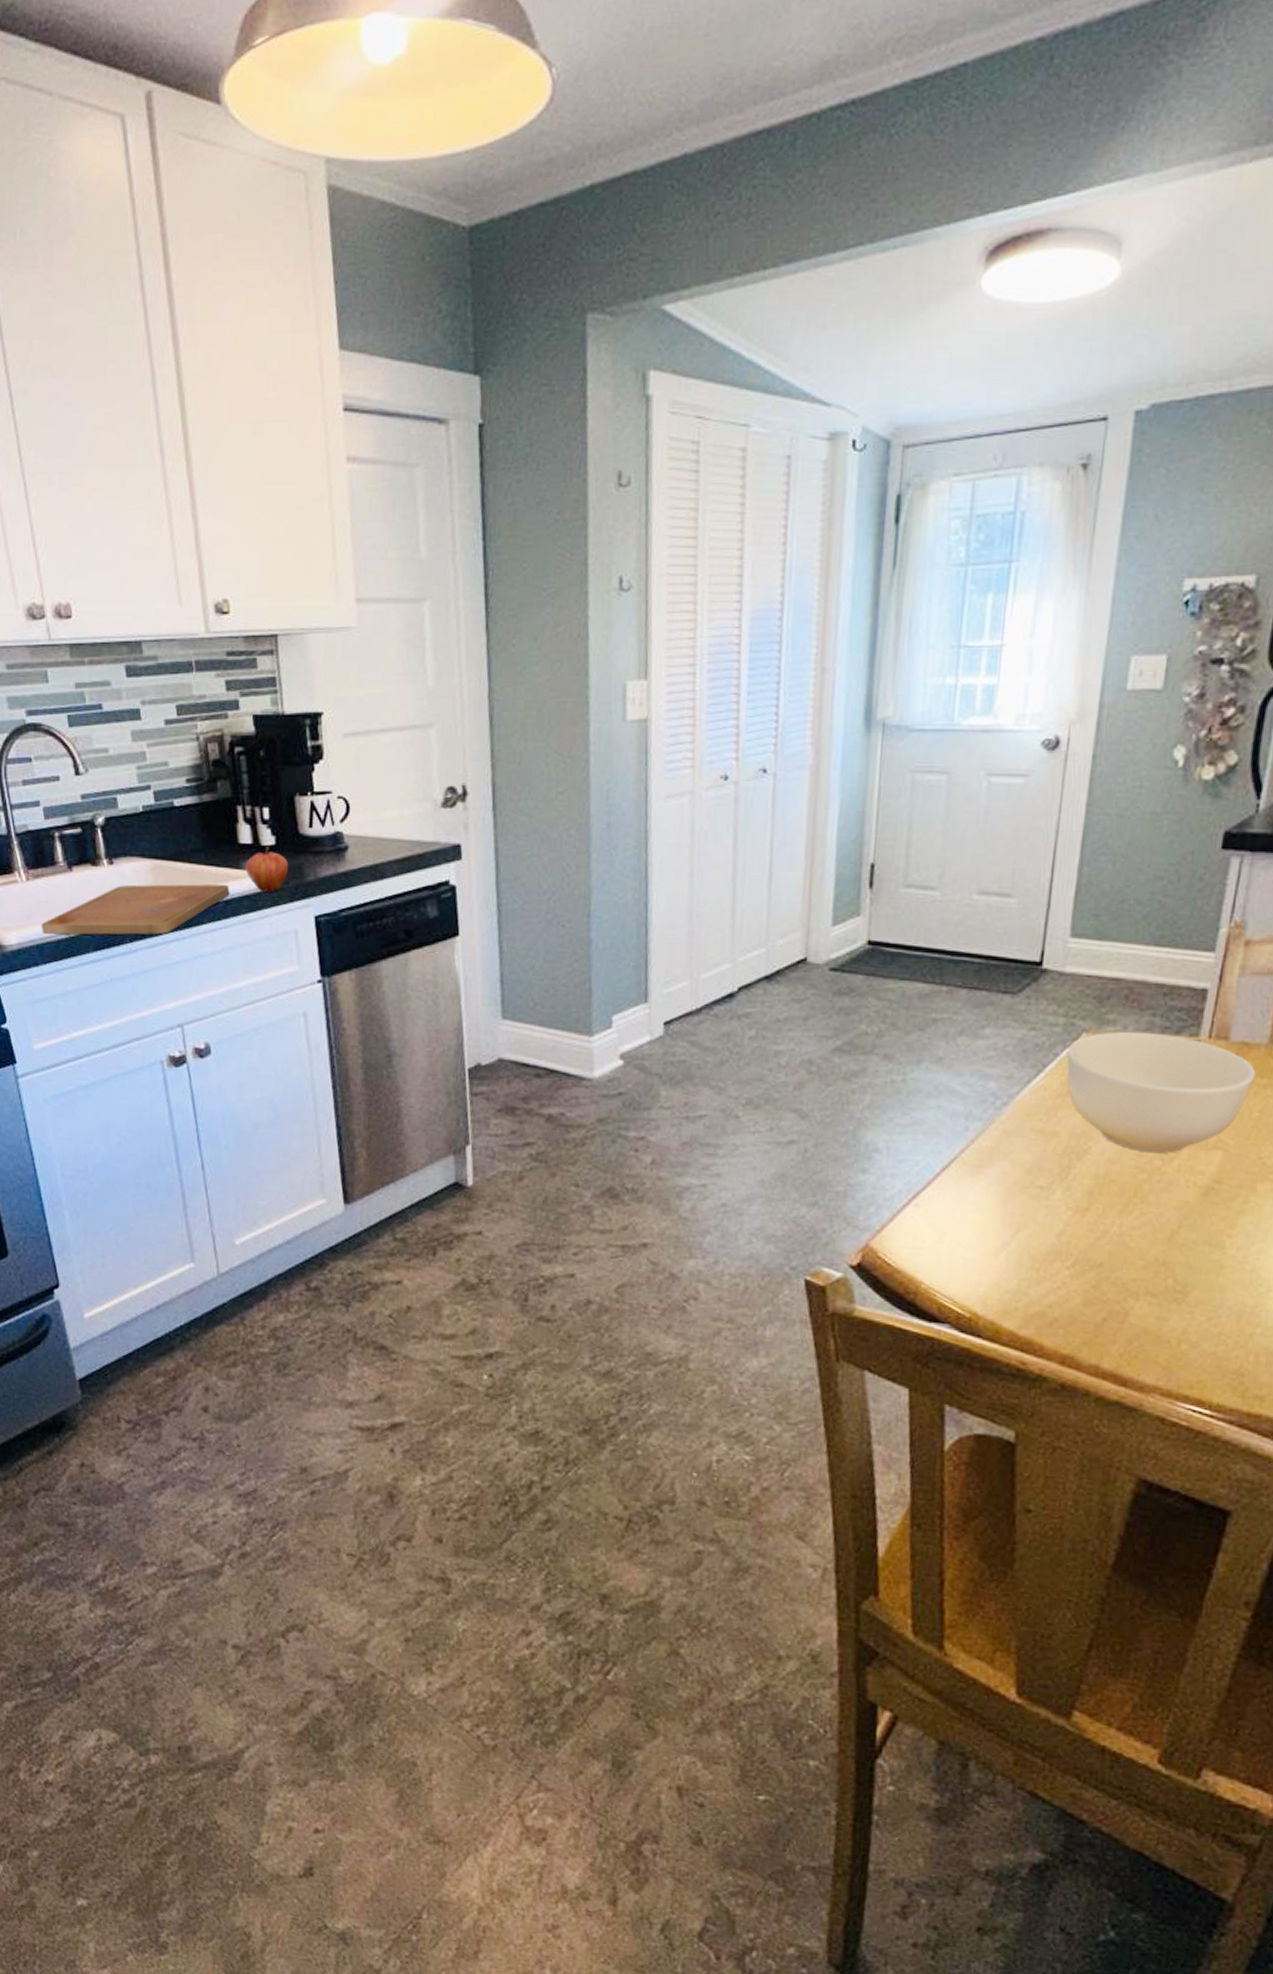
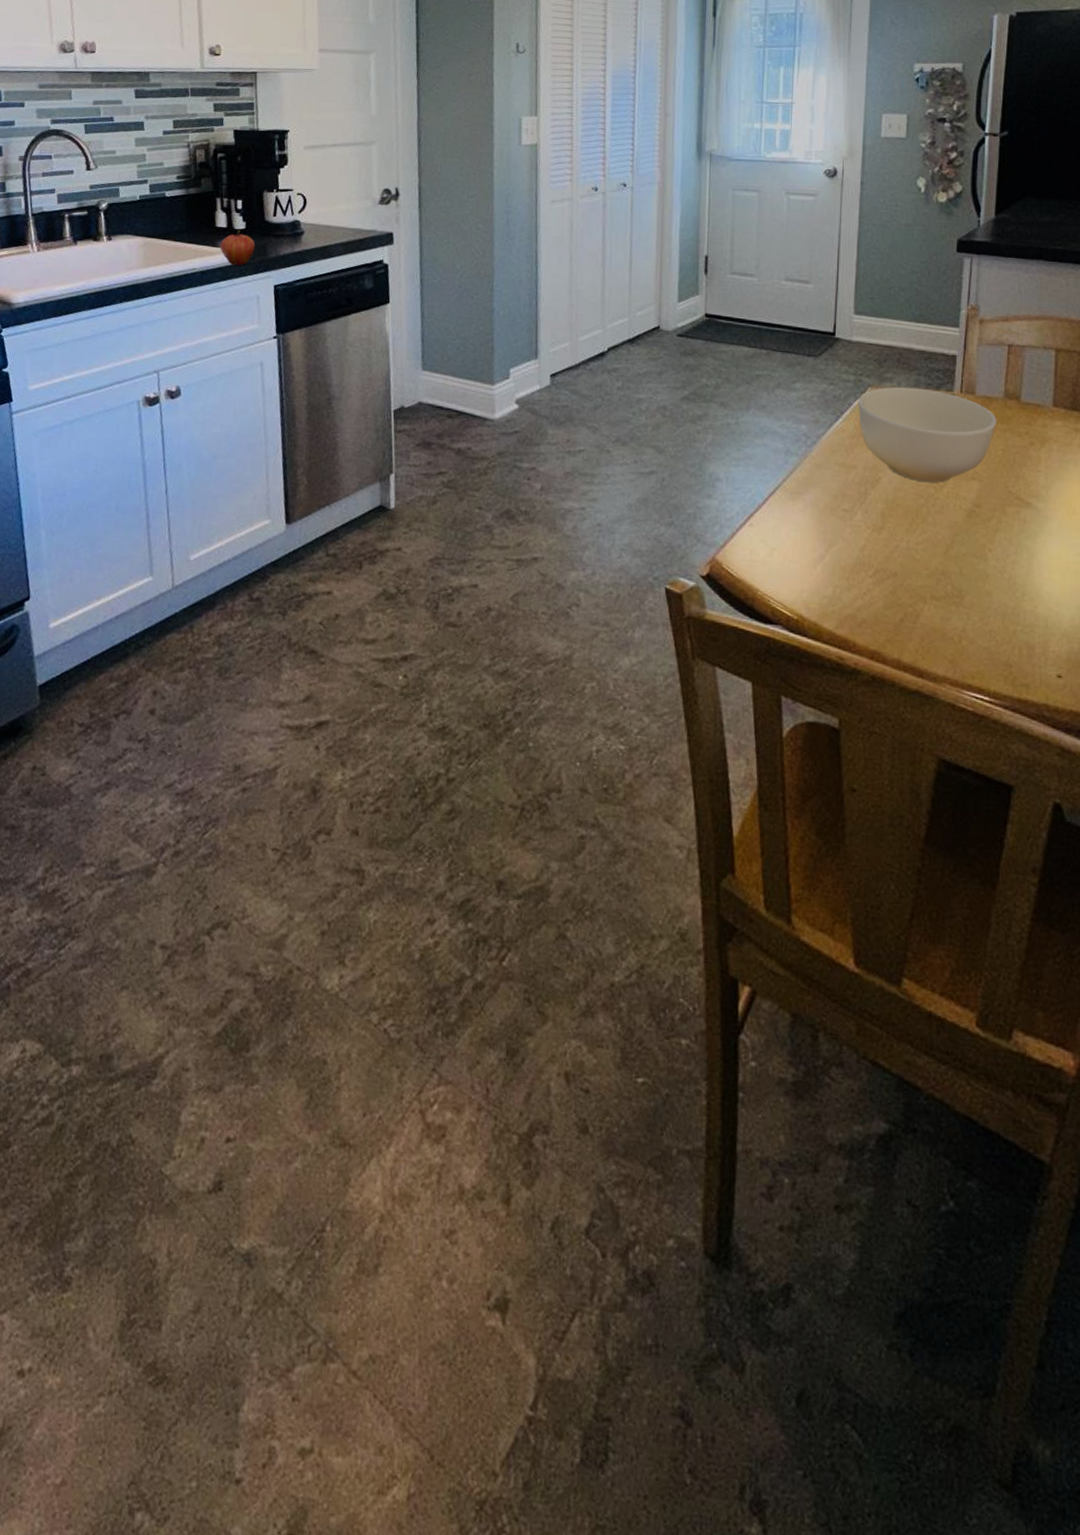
cutting board: present [41,884,230,936] -> none [45,257,206,298]

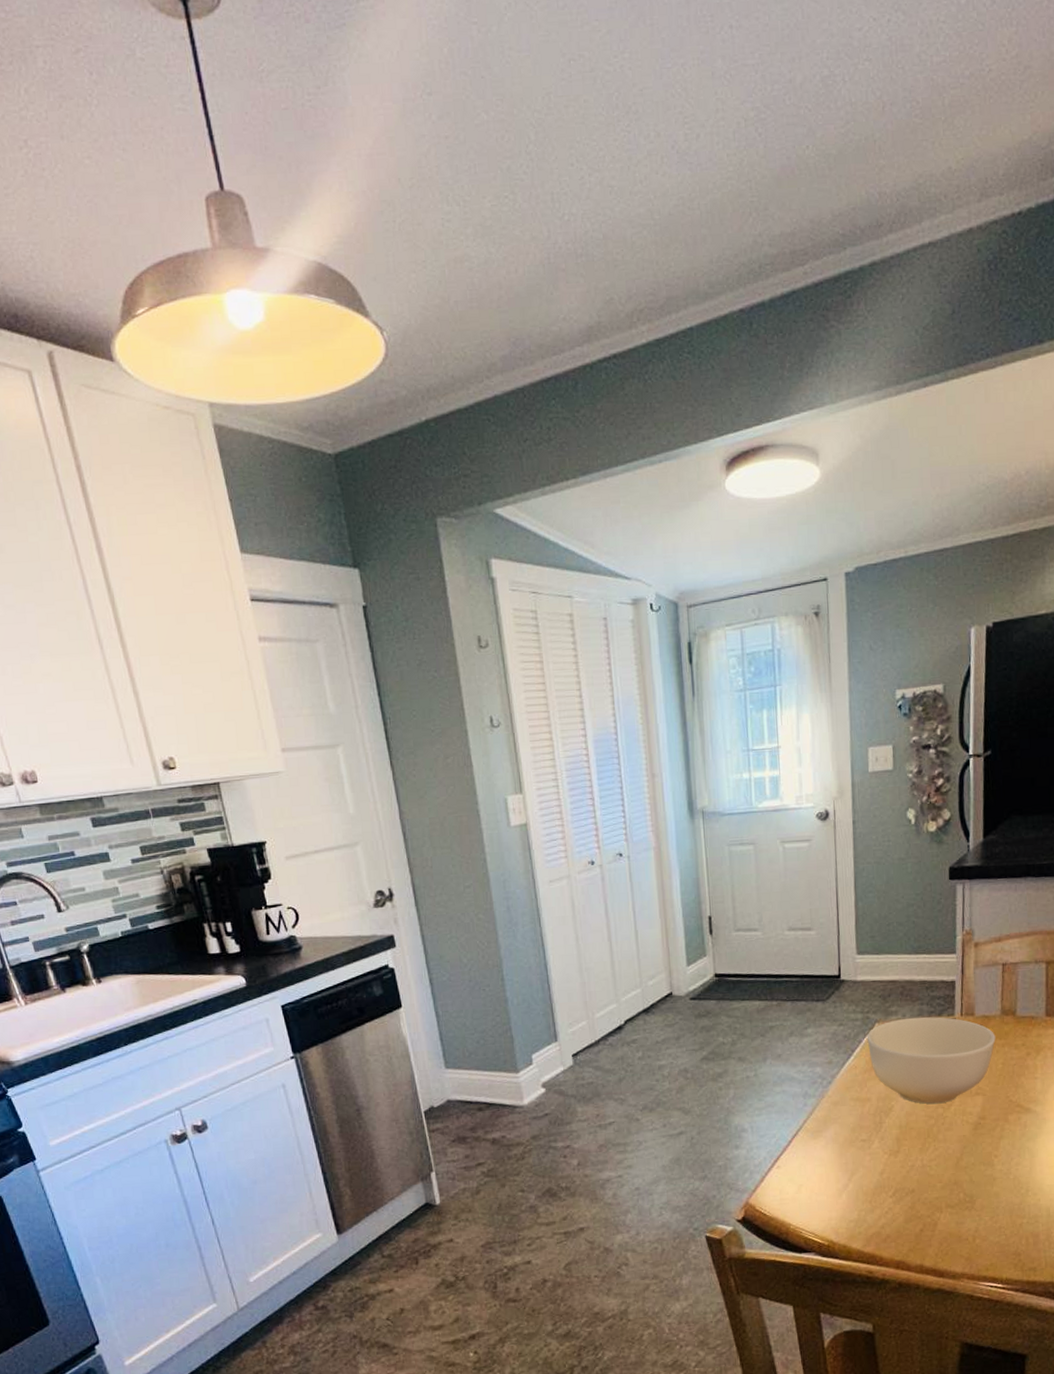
fruit: present [219,230,256,266] -> none [217,954,254,992]

